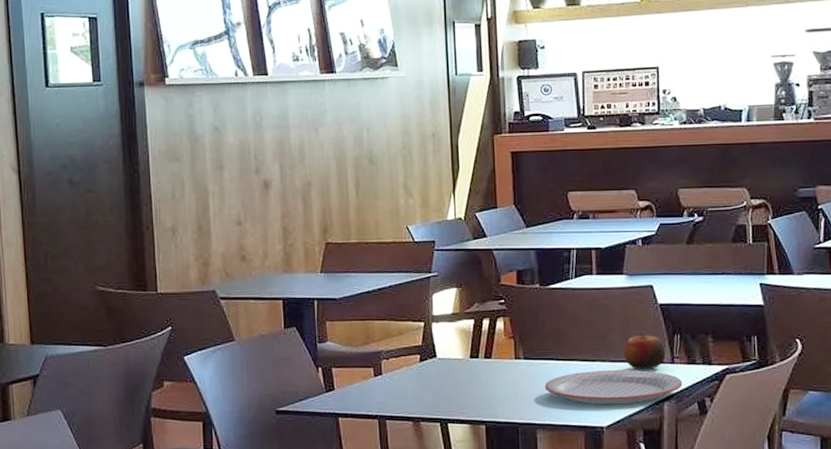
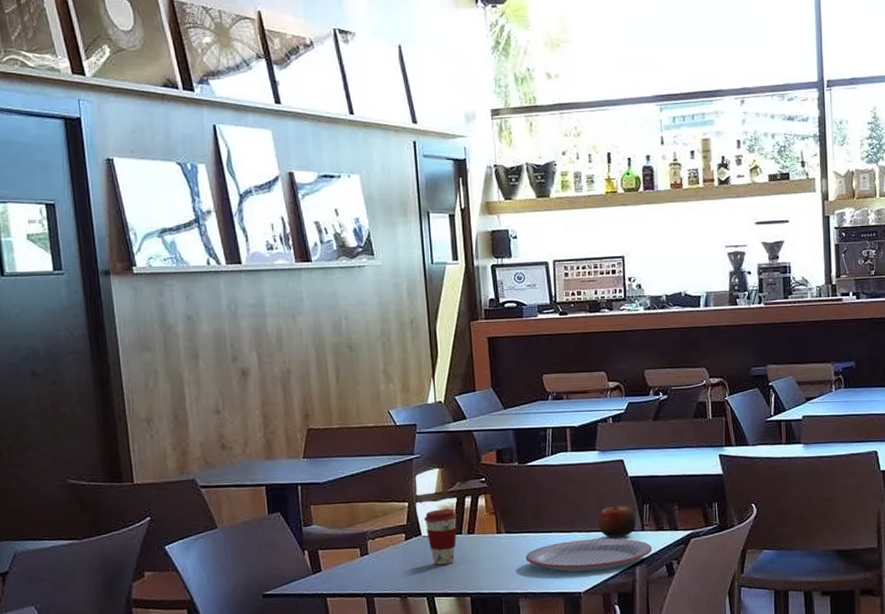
coffee cup: none [440,331,474,389] -> present [424,509,457,565]

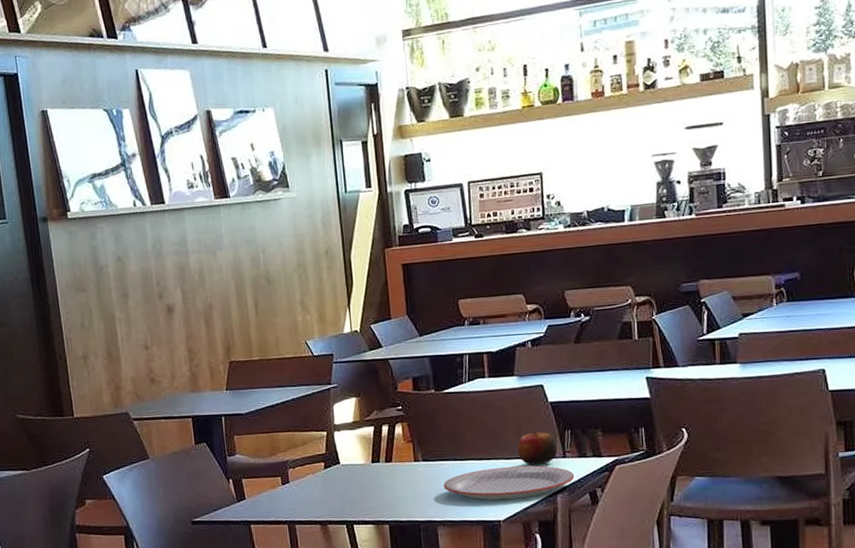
coffee cup: present [424,509,457,565] -> none [342,437,375,493]

